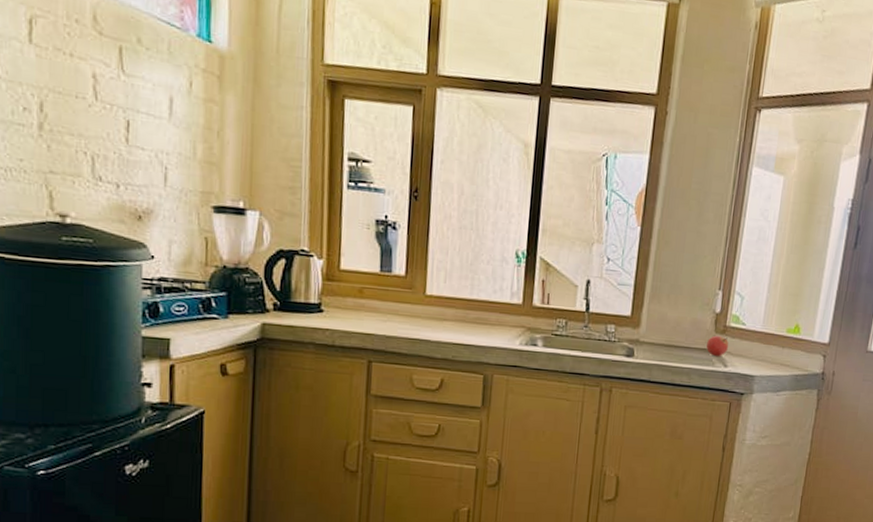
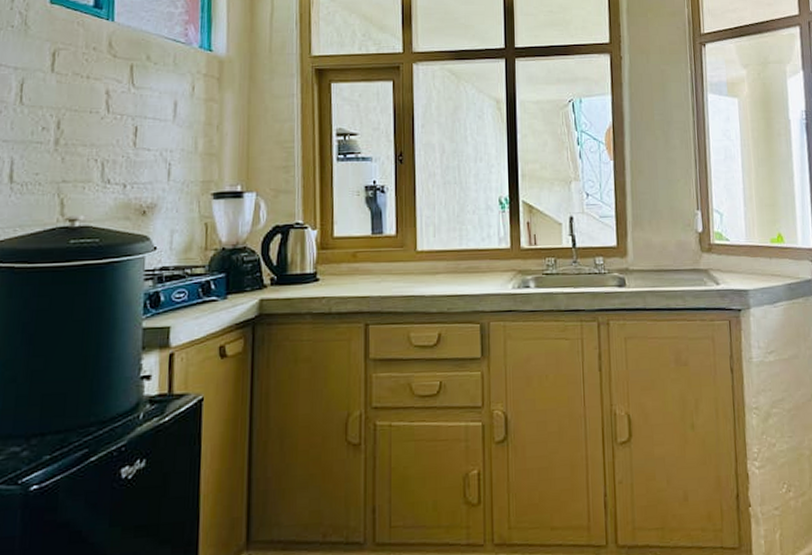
fruit: present [706,335,729,357] -> none [695,254,717,276]

